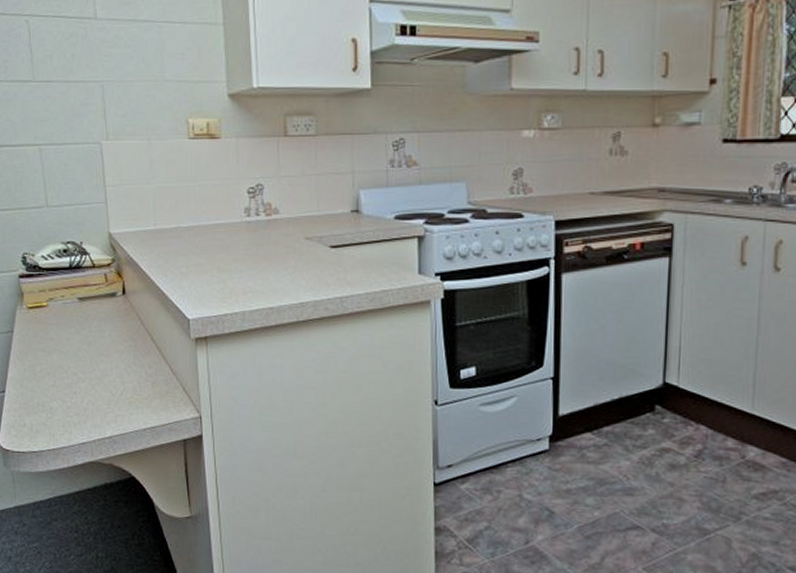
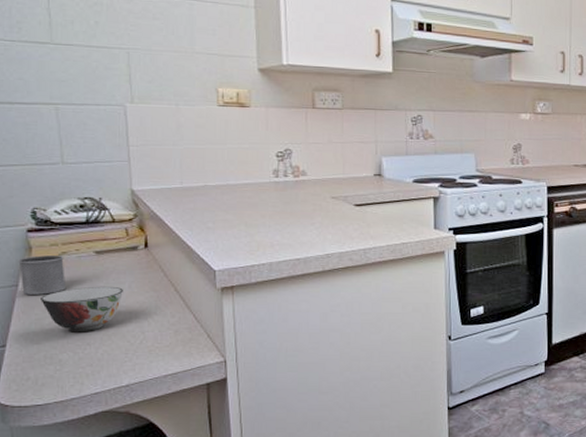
mug: none [12,301,53,341] -> present [18,255,65,295]
soup bowl: none [33,334,104,381] -> present [41,286,123,333]

